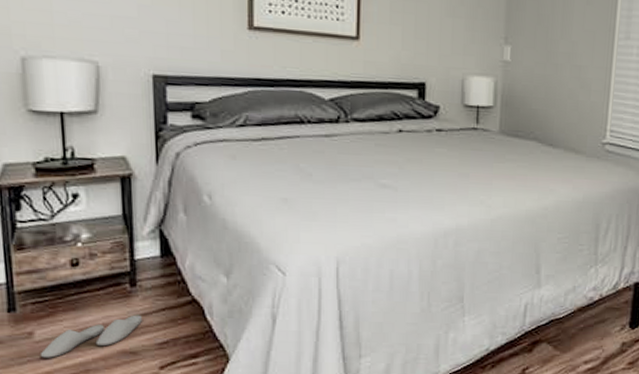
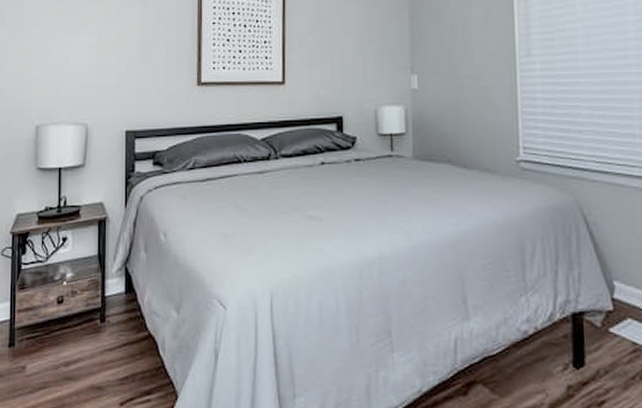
slippers: present [40,315,142,358] -> none [29,350,108,392]

